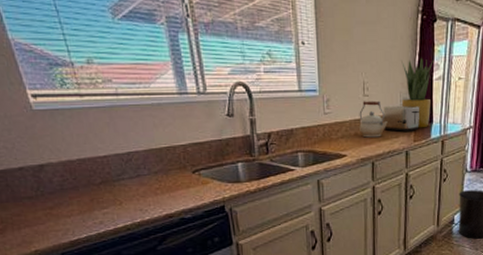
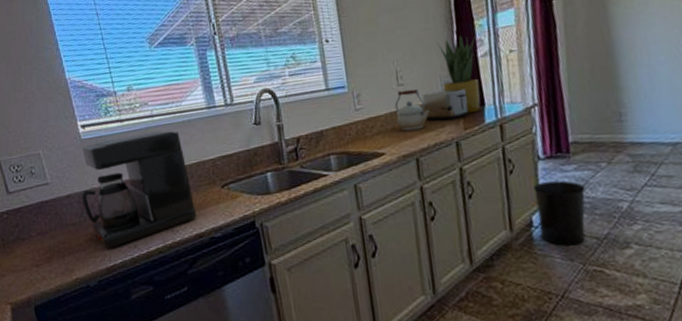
coffee maker: none [34,110,167,223] -> present [81,130,197,249]

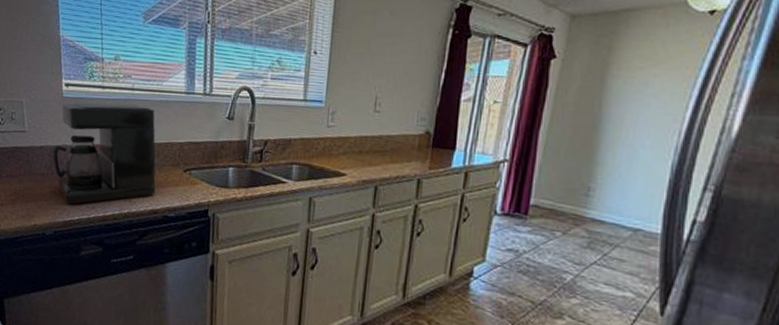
kettle: present [394,88,430,132] -> none [365,117,399,159]
toaster: present [422,88,469,121] -> none [393,124,441,158]
planter: present [437,35,481,114] -> none [418,75,465,155]
waste bin: present [533,180,586,246] -> none [477,237,534,305]

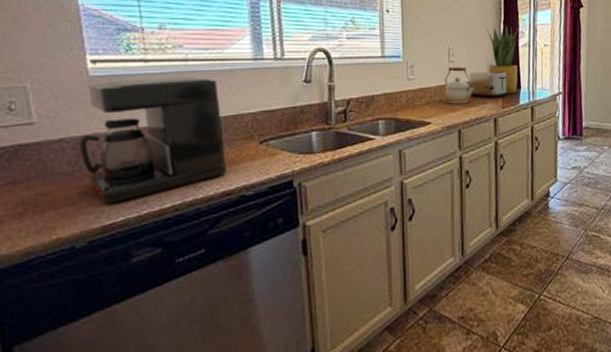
kettle: none [365,117,399,159] -> present [444,66,474,104]
toaster: none [393,124,441,158] -> present [469,71,507,99]
planter: none [418,75,465,155] -> present [486,25,519,94]

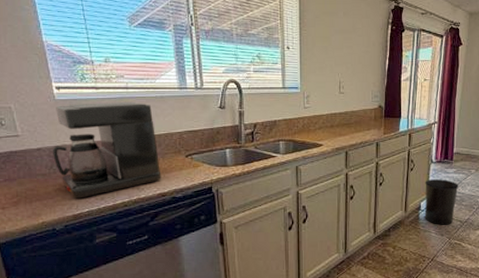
kettle: present [444,66,474,104] -> none [335,97,360,130]
toaster: present [469,71,507,99] -> none [356,102,390,126]
planter: present [486,25,519,94] -> none [373,61,403,122]
waste bin: none [553,159,592,215] -> present [424,179,459,225]

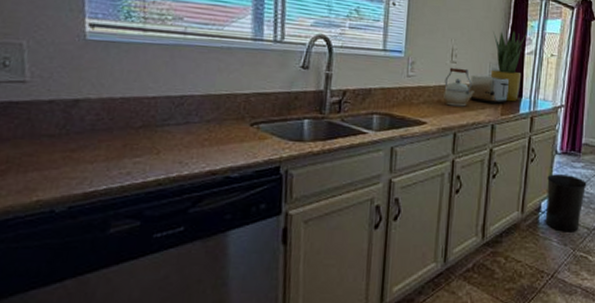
coffee maker: present [52,101,161,199] -> none [68,47,215,171]
kettle: none [335,97,360,130] -> present [443,67,474,107]
toaster: none [356,102,390,126] -> present [469,74,510,105]
planter: none [373,61,403,122] -> present [490,30,527,102]

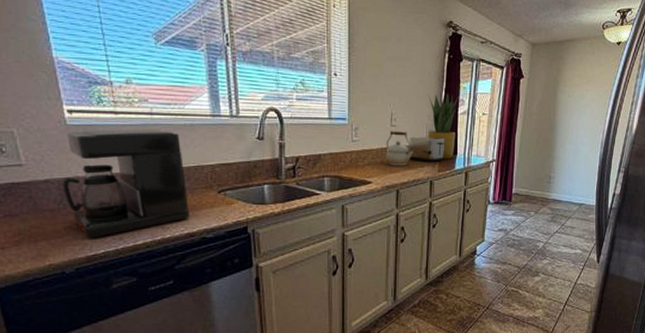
coffee maker: none [68,47,215,171] -> present [62,129,190,238]
waste bin: present [545,174,587,232] -> none [480,222,517,271]

